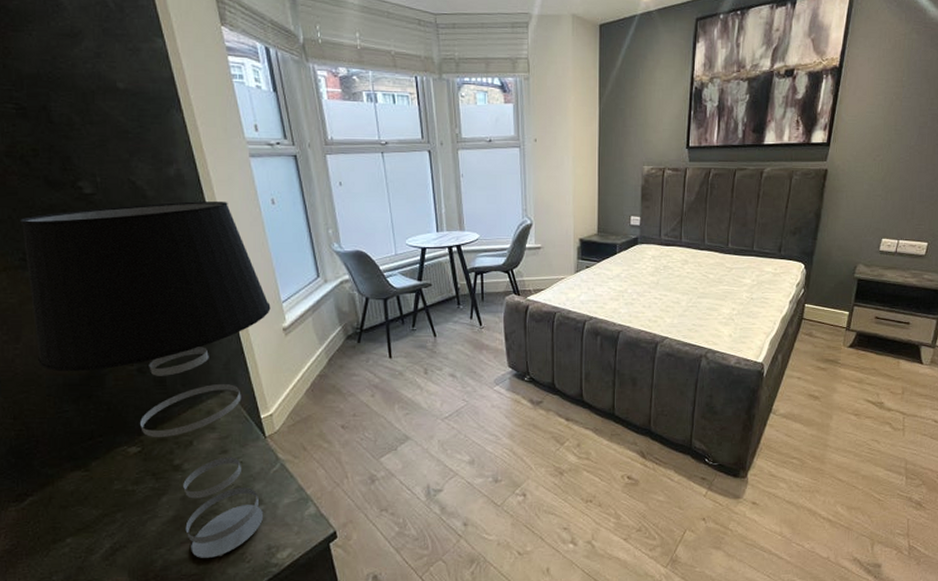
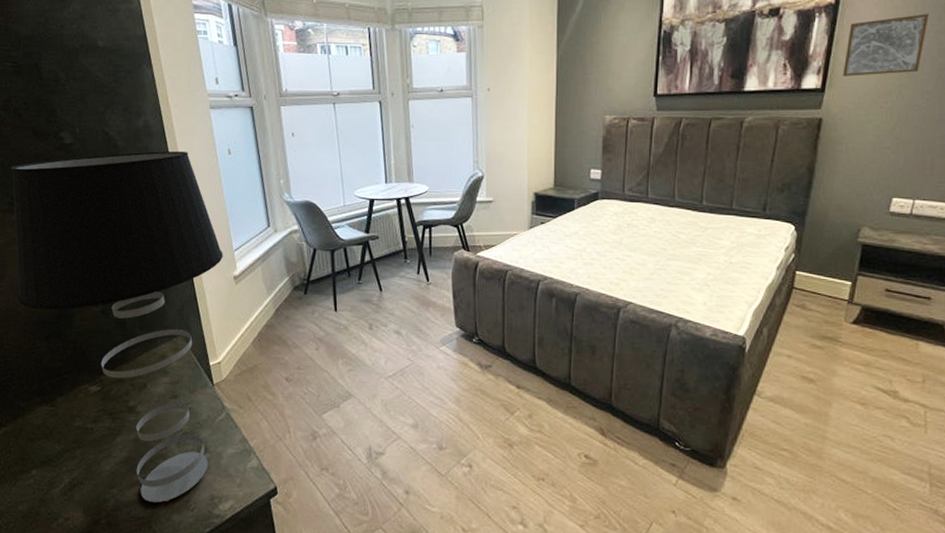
wall art: none [844,78,913,132] -> present [842,14,929,76]

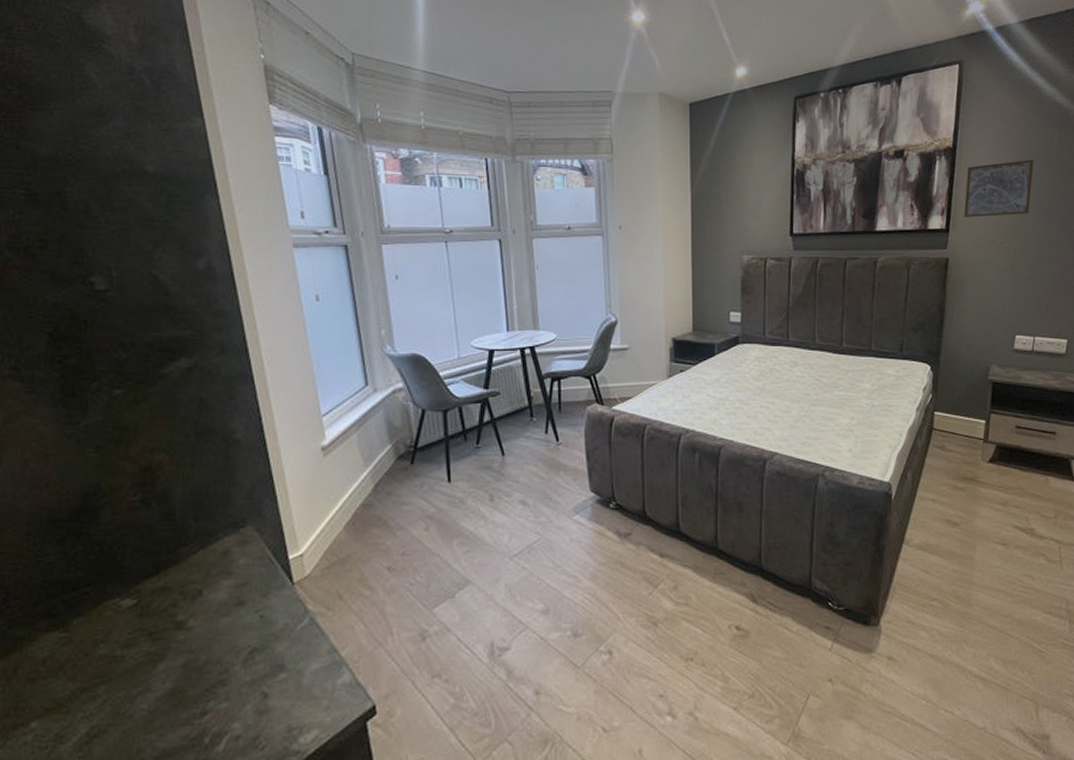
table lamp: present [11,151,223,503] -> none [16,298,308,745]

